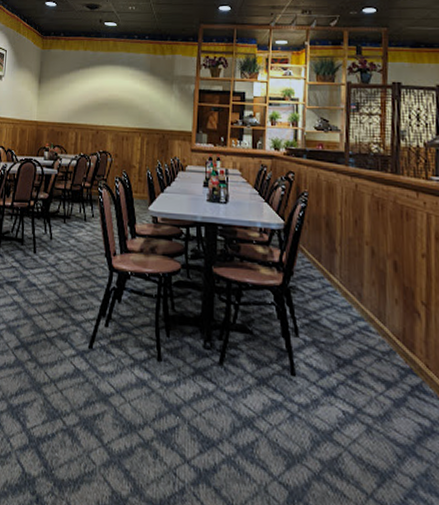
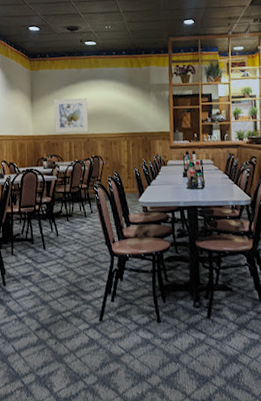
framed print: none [61,83,101,123] -> present [53,98,89,133]

